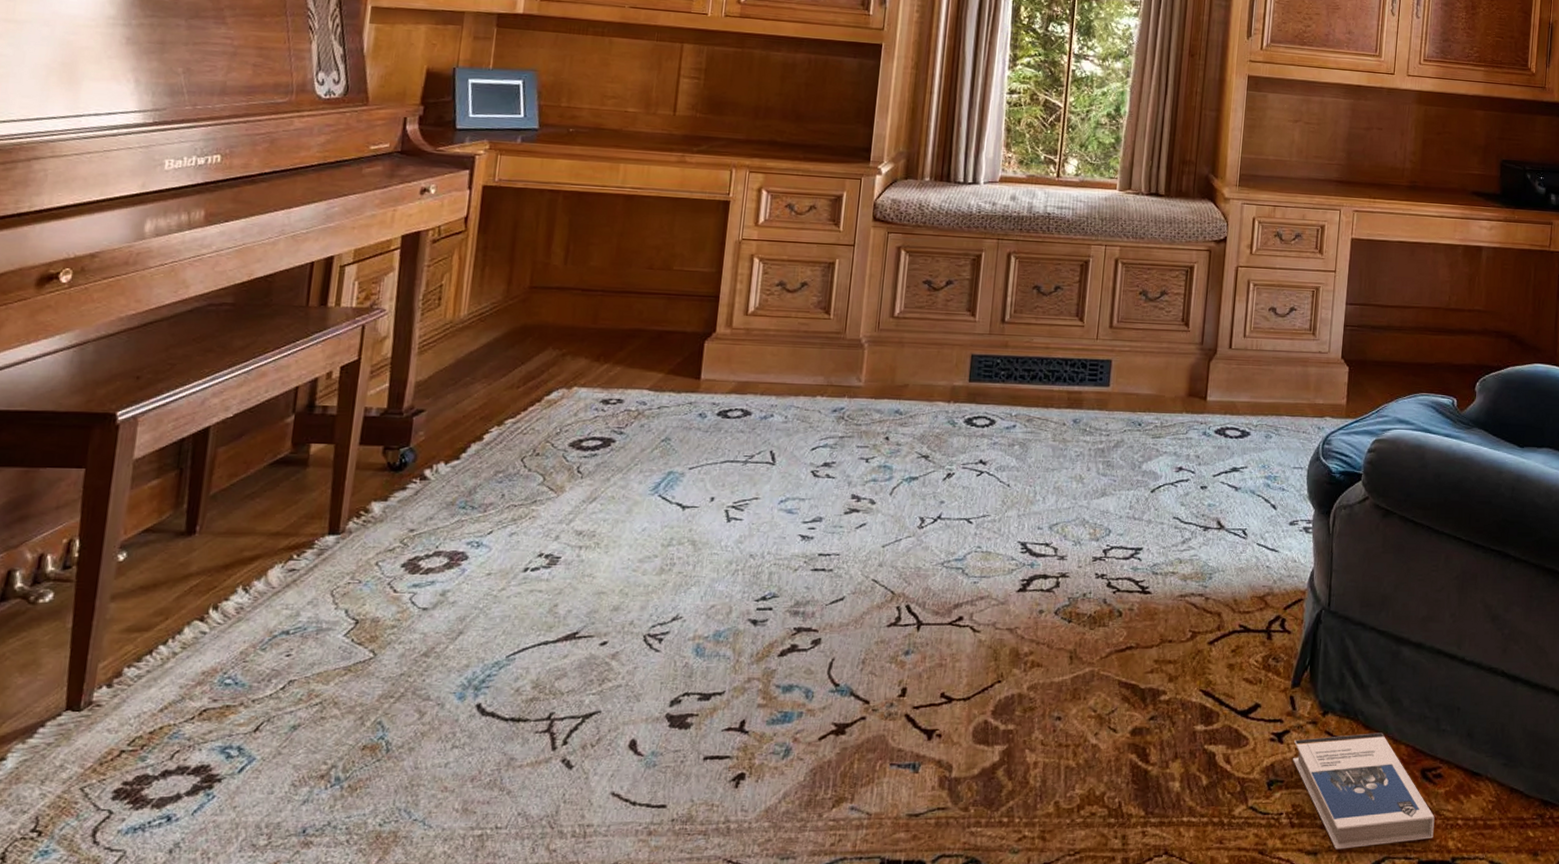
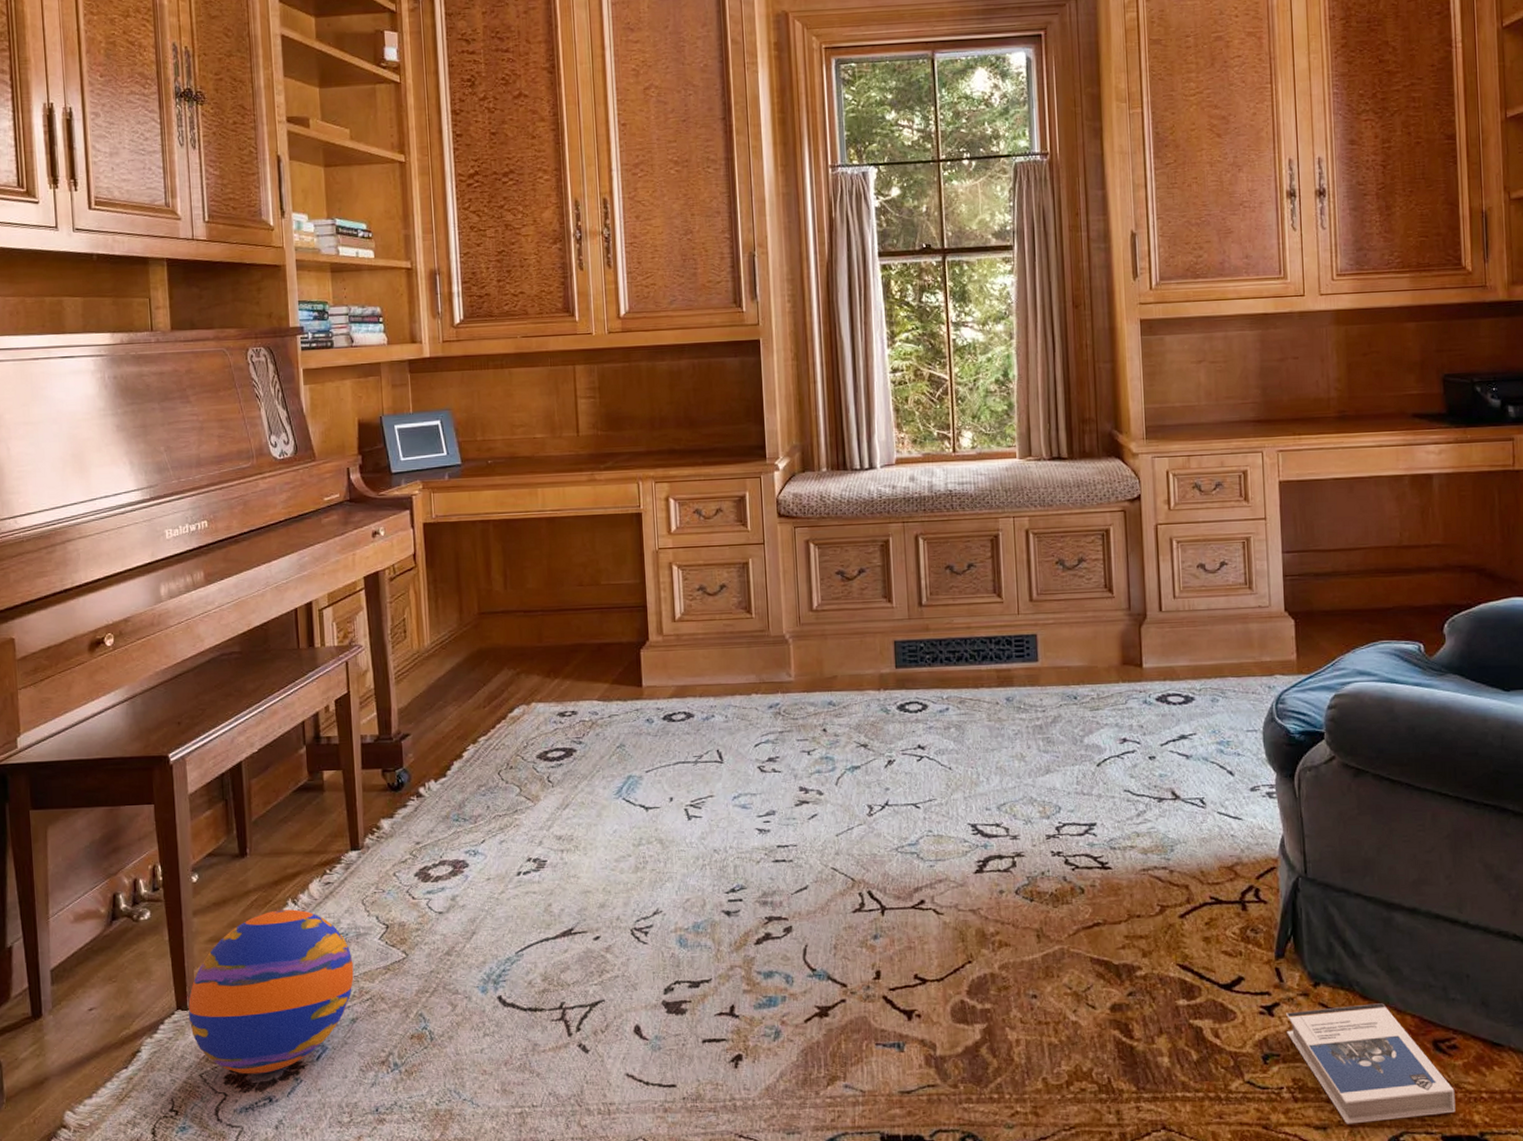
ball: none [79,598,307,788] -> present [188,909,354,1074]

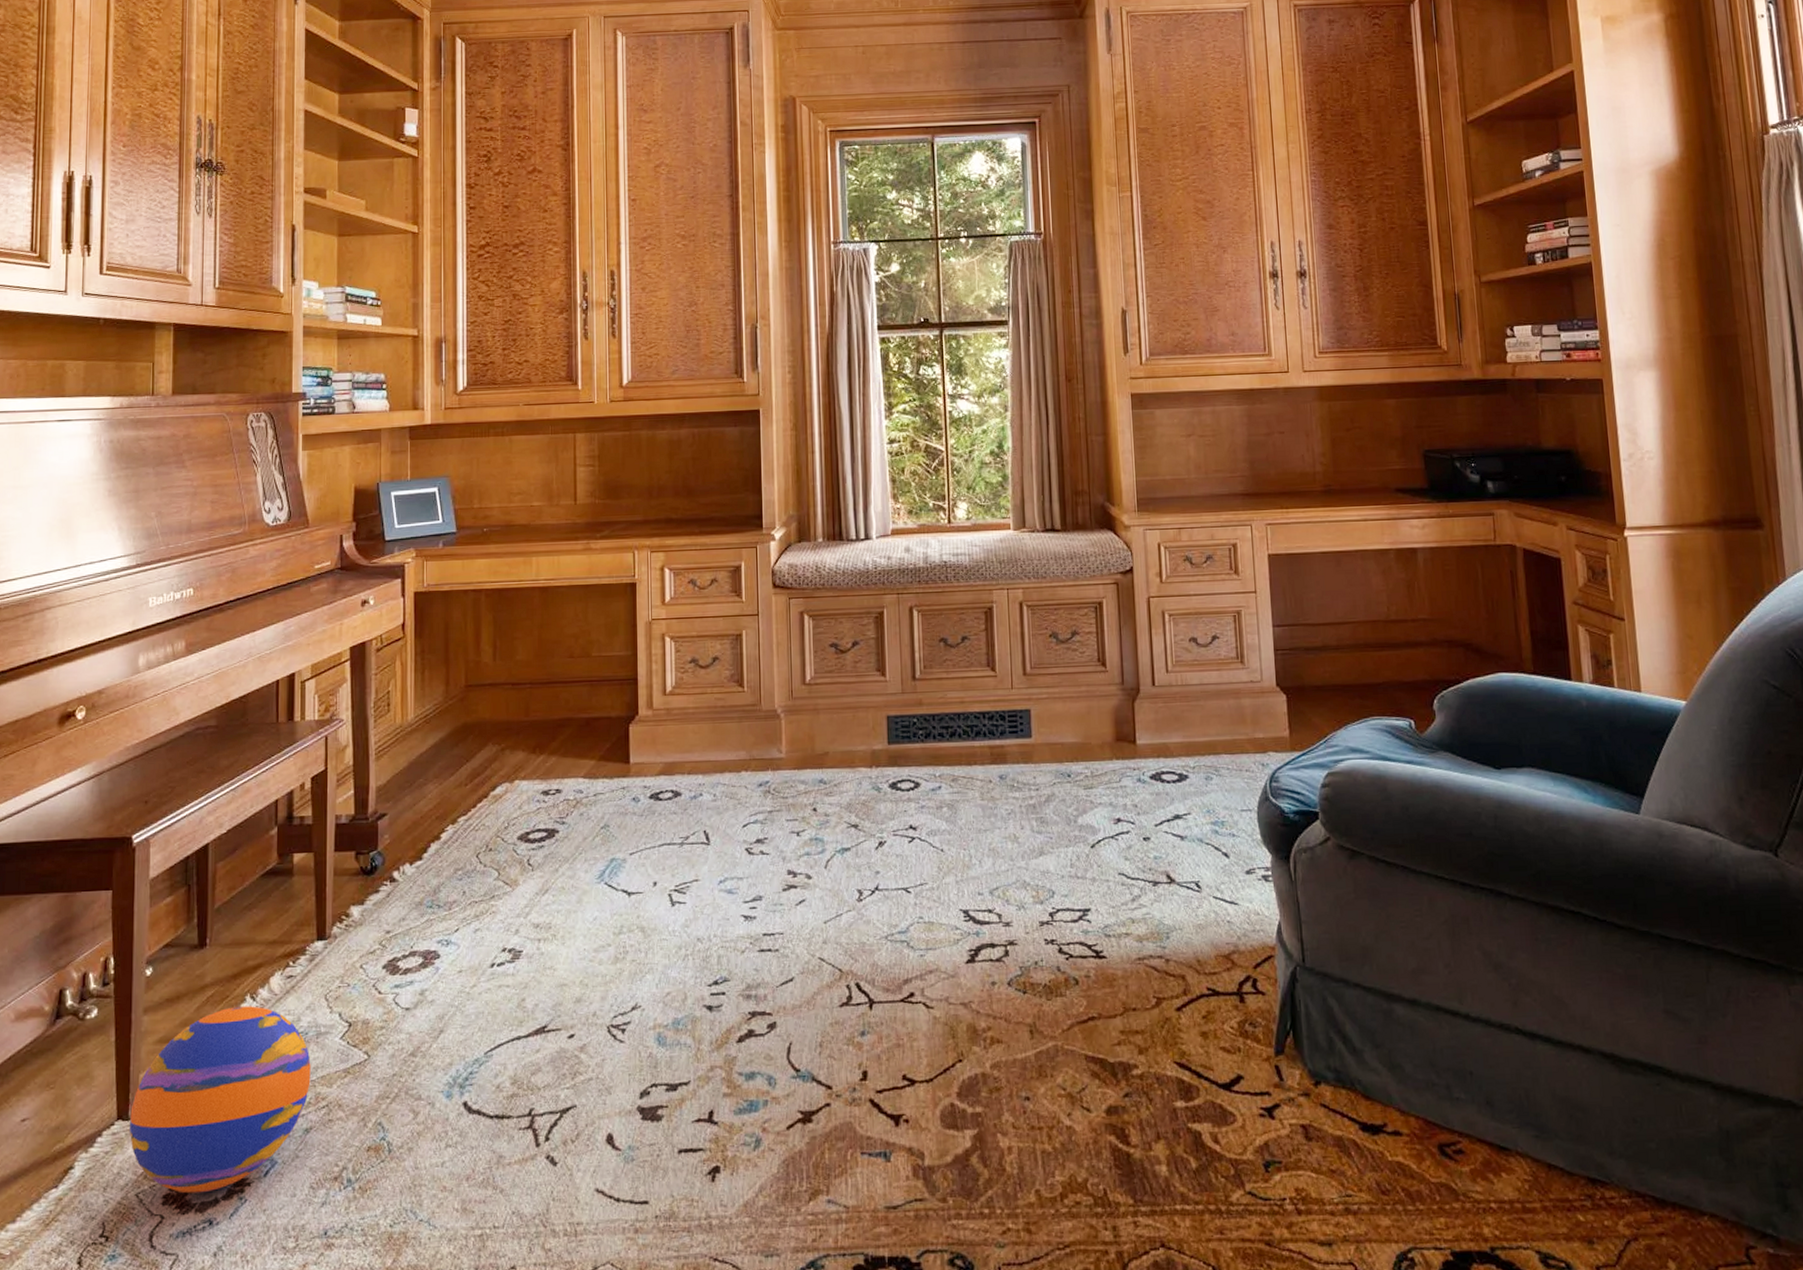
hardback book: present [1286,1003,1456,1124] -> none [1287,1103,1464,1240]

